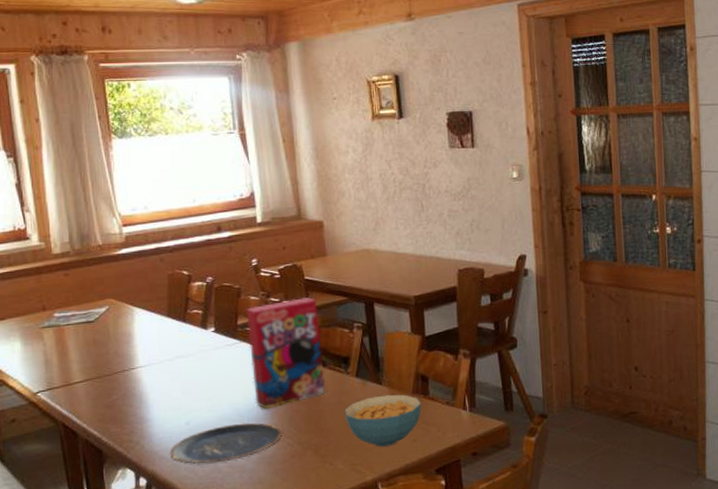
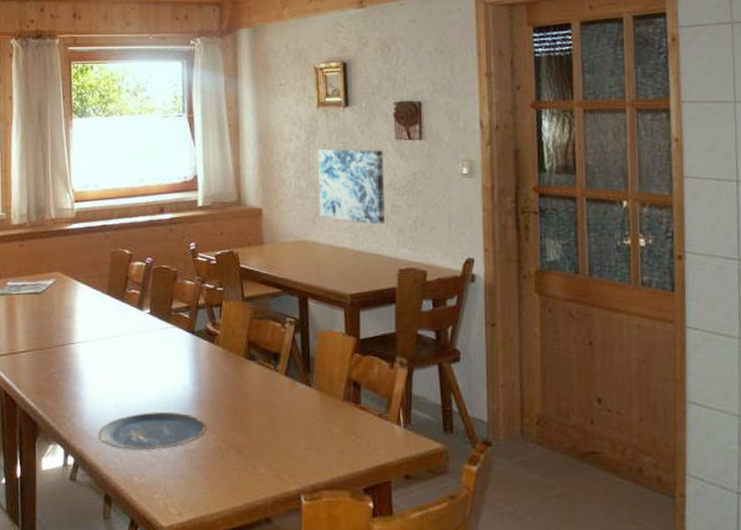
cereal box: present [246,297,326,409] -> none [180,286,254,399]
cereal bowl: present [344,394,422,447] -> none [271,398,352,456]
wall art: none [375,159,444,230] -> present [318,149,386,225]

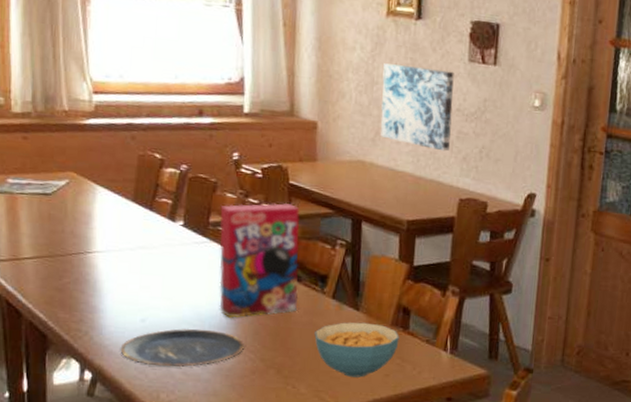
cereal box: none [180,286,254,399] -> present [219,203,300,318]
cereal bowl: none [271,398,352,456] -> present [314,322,400,378]

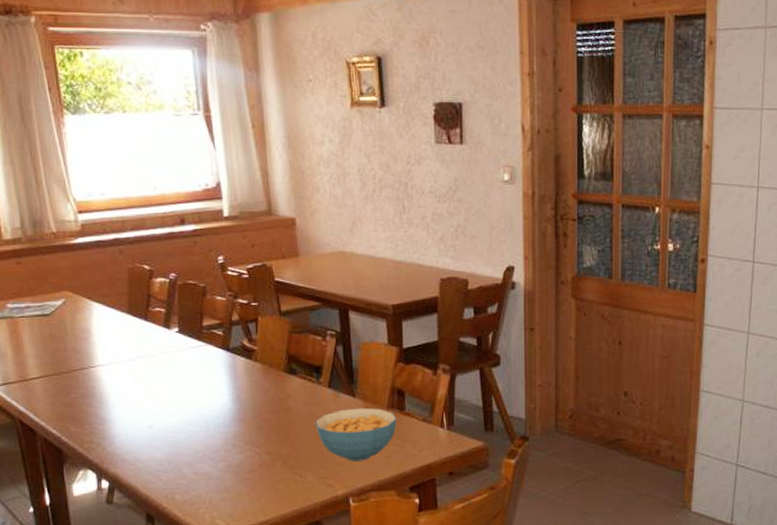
plate: present [120,328,244,367] -> none [132,429,249,469]
cereal box: present [219,203,300,318] -> none [212,301,296,416]
wall art: present [380,63,454,152] -> none [353,154,427,234]

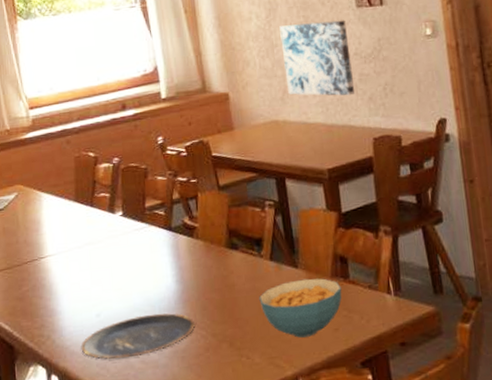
plate: none [132,429,249,469] -> present [80,313,195,359]
wall art: none [353,154,427,234] -> present [279,20,355,96]

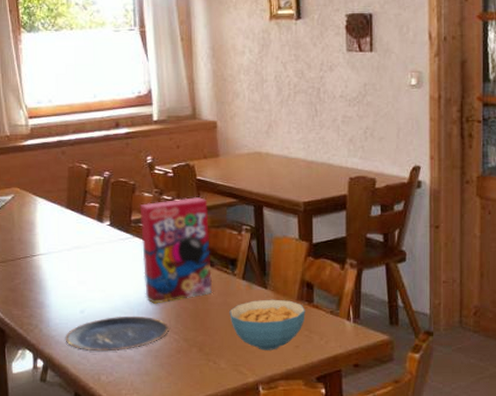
cereal box: none [153,175,239,298] -> present [140,197,213,304]
wall art: present [279,20,355,96] -> none [271,62,337,136]

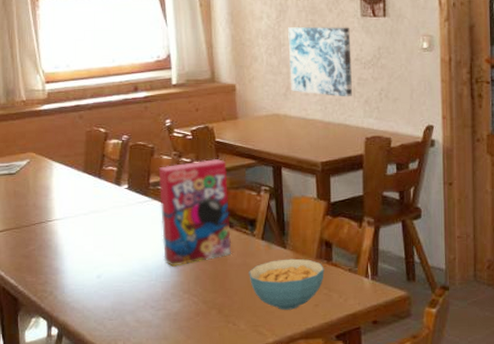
plate: present [65,316,169,352] -> none [81,279,187,317]
wall art: none [271,62,337,136] -> present [288,27,353,97]

